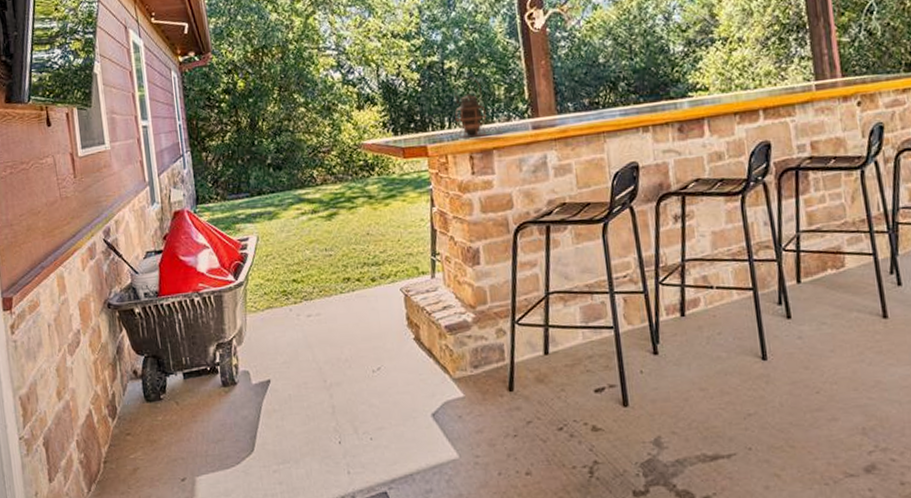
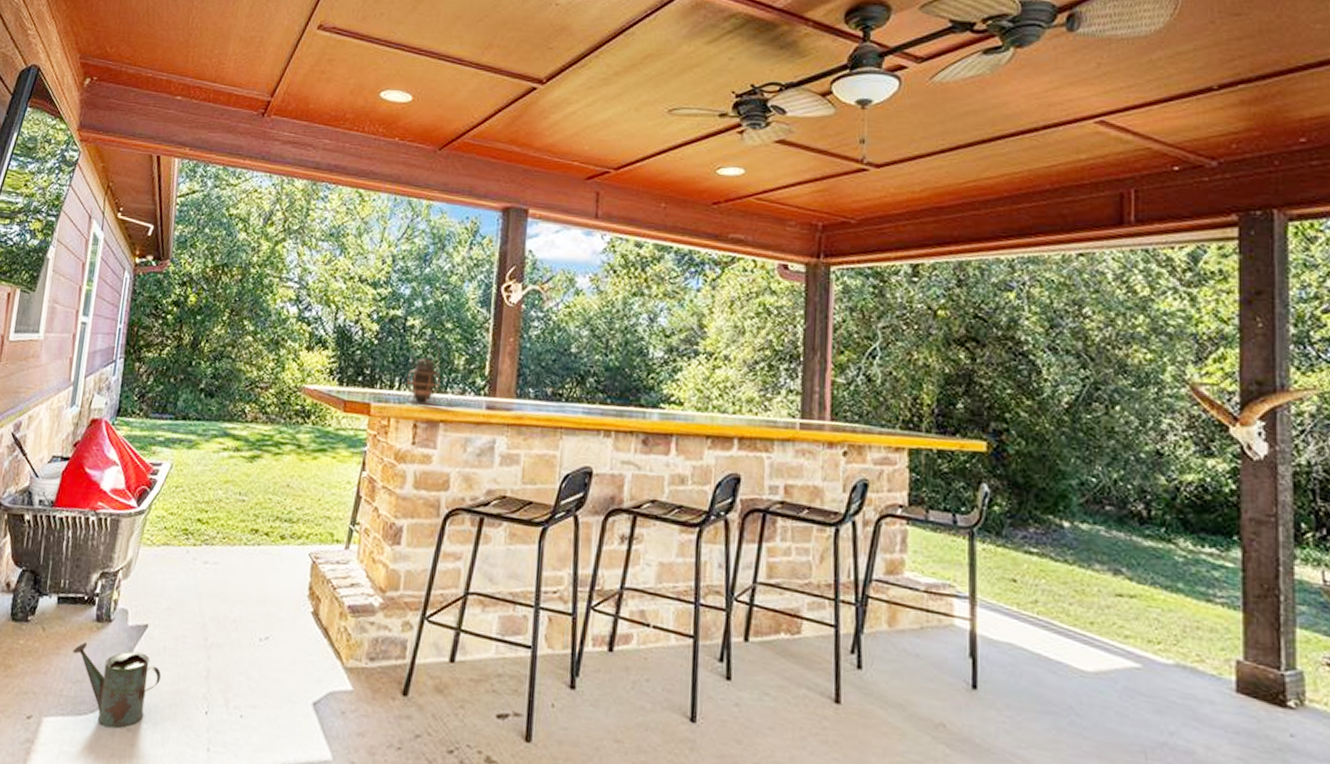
watering can: none [208,404,292,473] -> present [73,642,161,728]

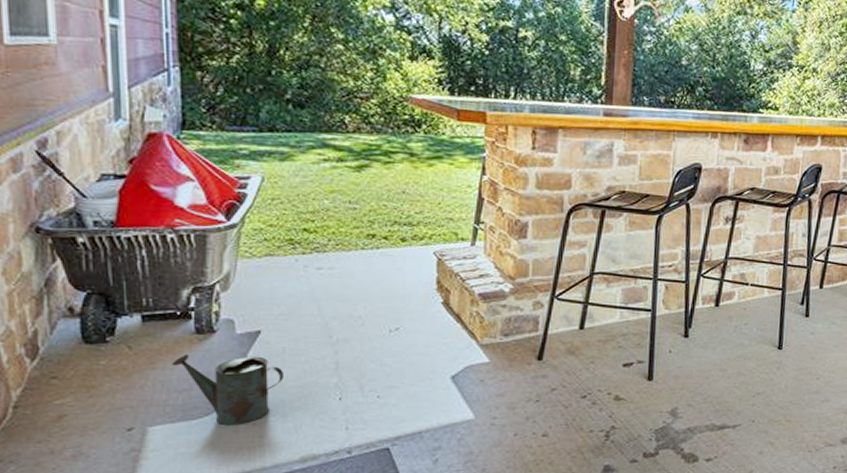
lantern: present [406,337,441,407] -> none [522,49,558,114]

